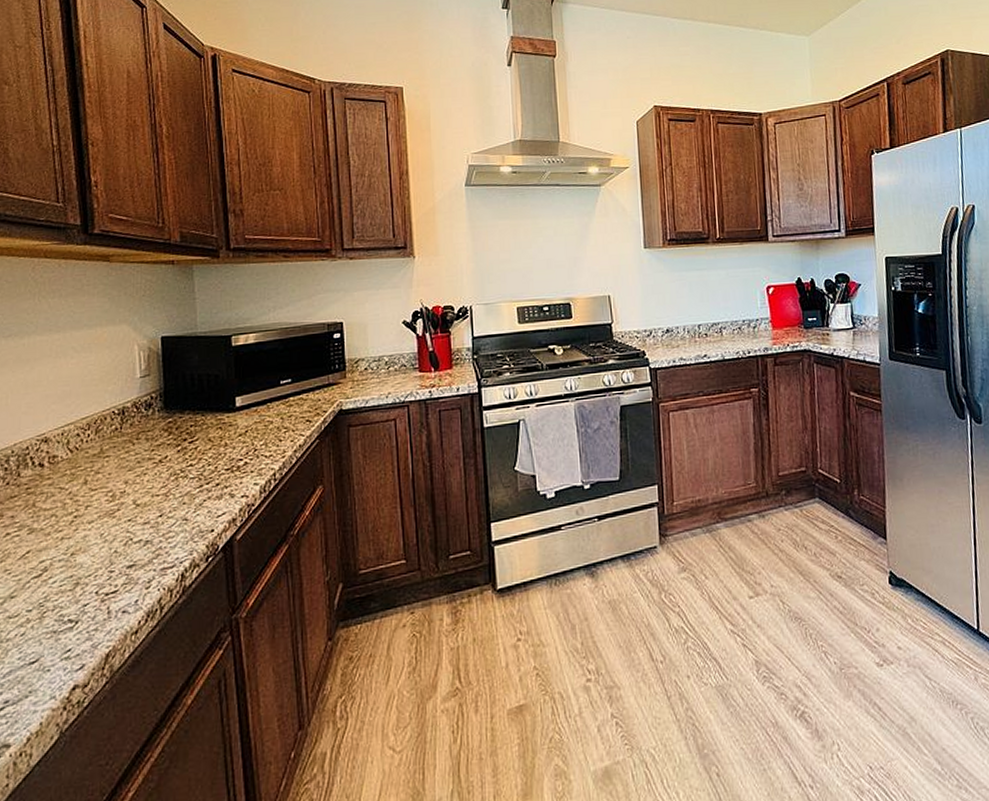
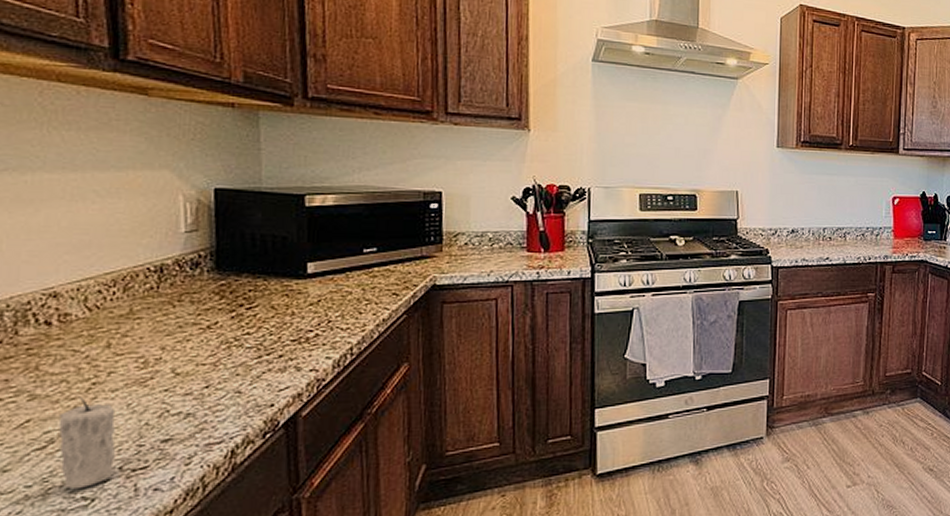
candle: none [50,528,93,613] -> present [58,396,116,490]

